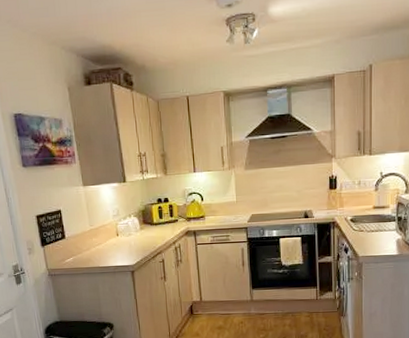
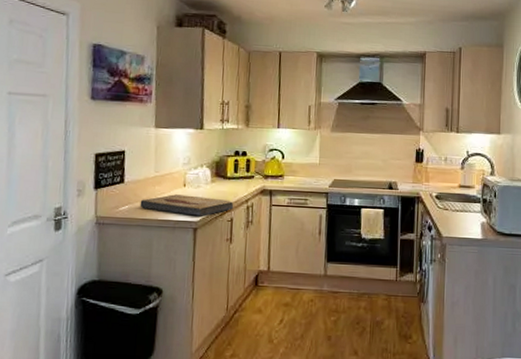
fish fossil: none [82,243,164,261] -> present [140,194,234,216]

